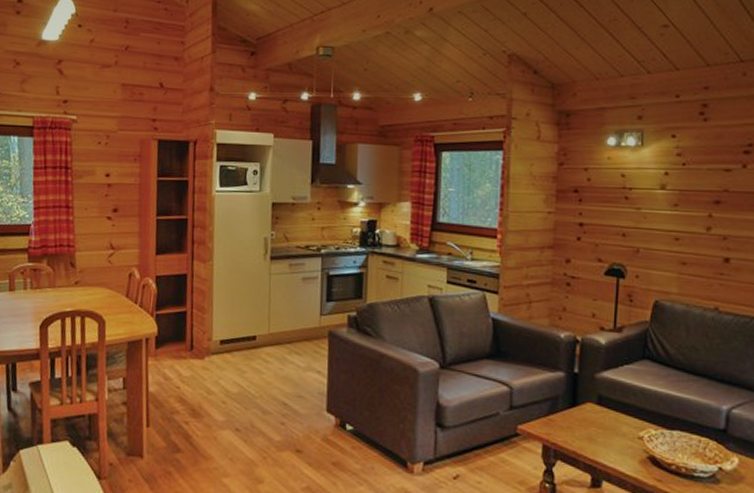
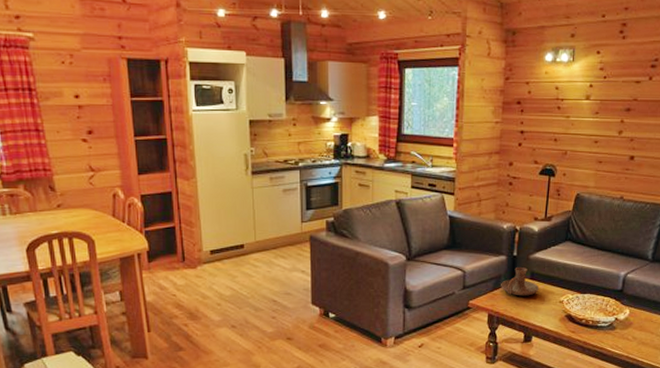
candle holder: none [558,388,610,426] -> present [501,268,540,296]

